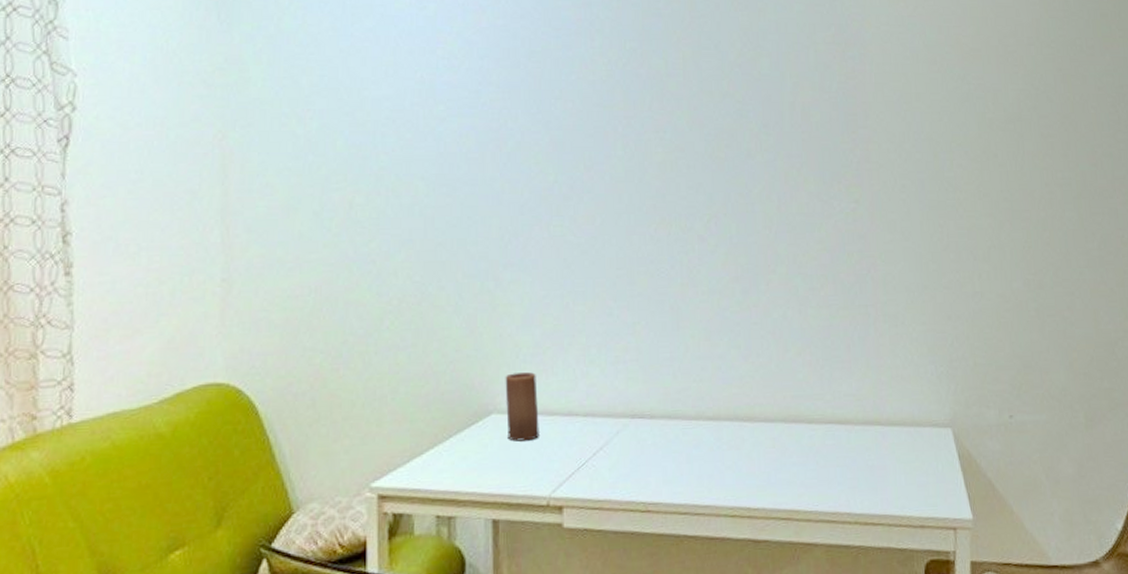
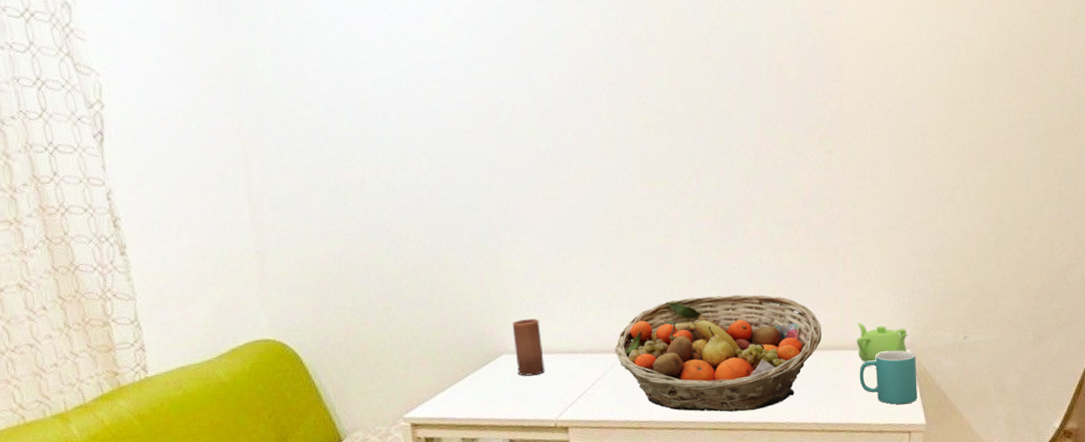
fruit basket: none [620,354,854,496] -> present [614,294,822,412]
teapot: none [891,394,949,446] -> present [856,323,908,366]
mug: none [895,428,962,494] -> present [859,350,918,405]

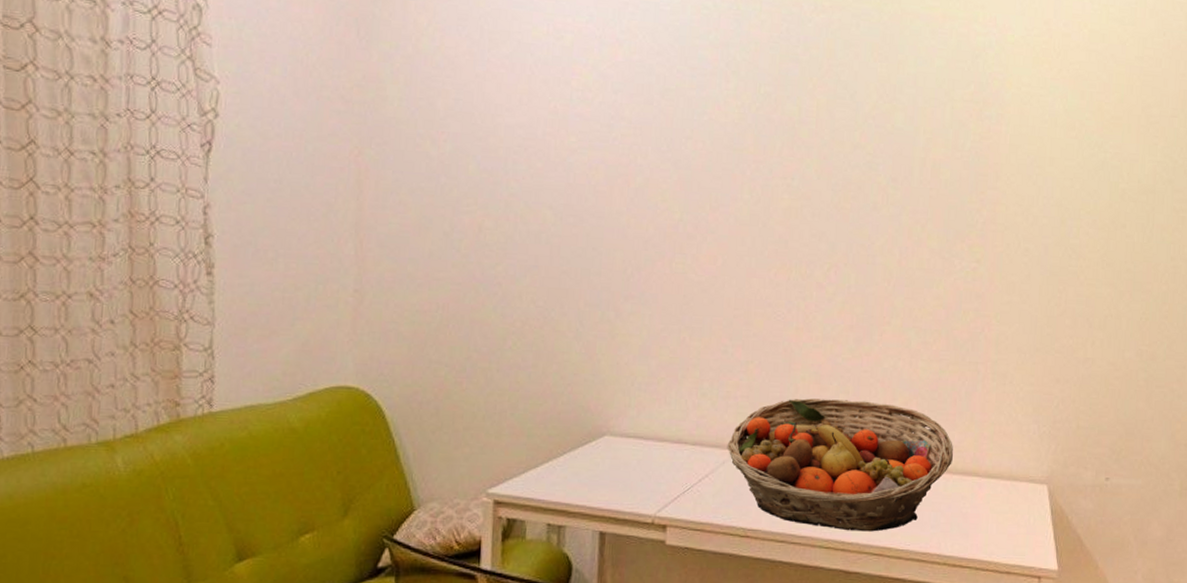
candle: present [512,318,545,376] -> none [618,399,650,463]
teapot: present [856,323,908,366] -> none [989,448,1046,498]
mug: present [859,350,918,405] -> none [989,483,1053,545]

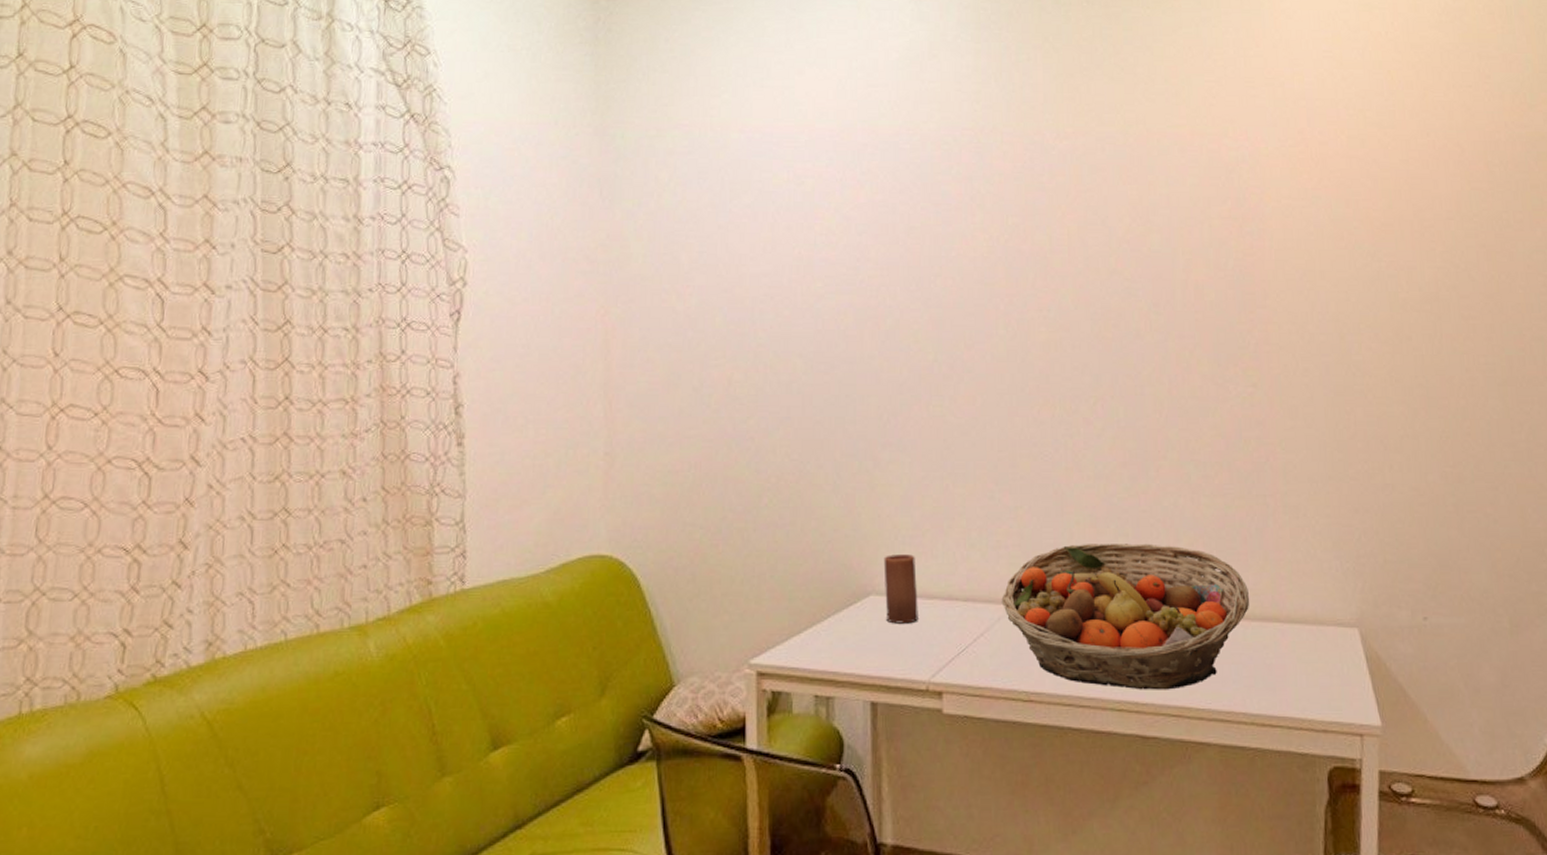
candle: none [618,399,650,463] -> present [883,554,918,624]

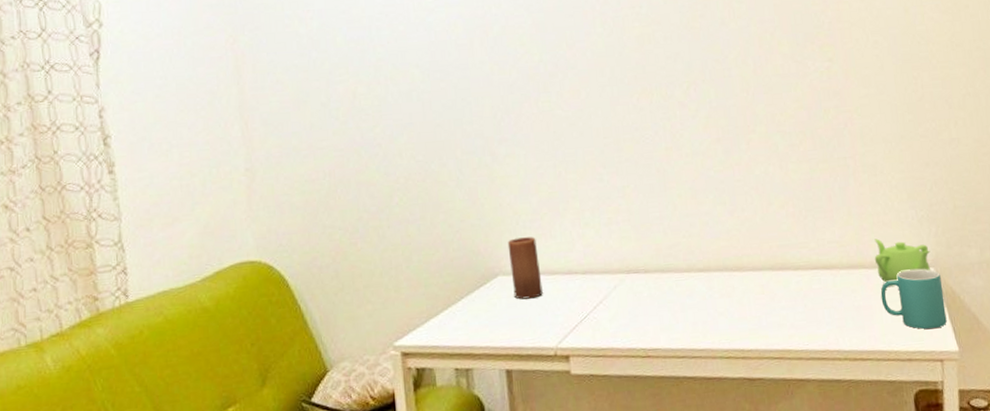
fruit basket: present [1001,544,1250,690] -> none [616,209,838,339]
teapot: none [1291,589,1355,645] -> present [874,238,931,286]
mug: none [1296,628,1370,698] -> present [880,268,947,329]

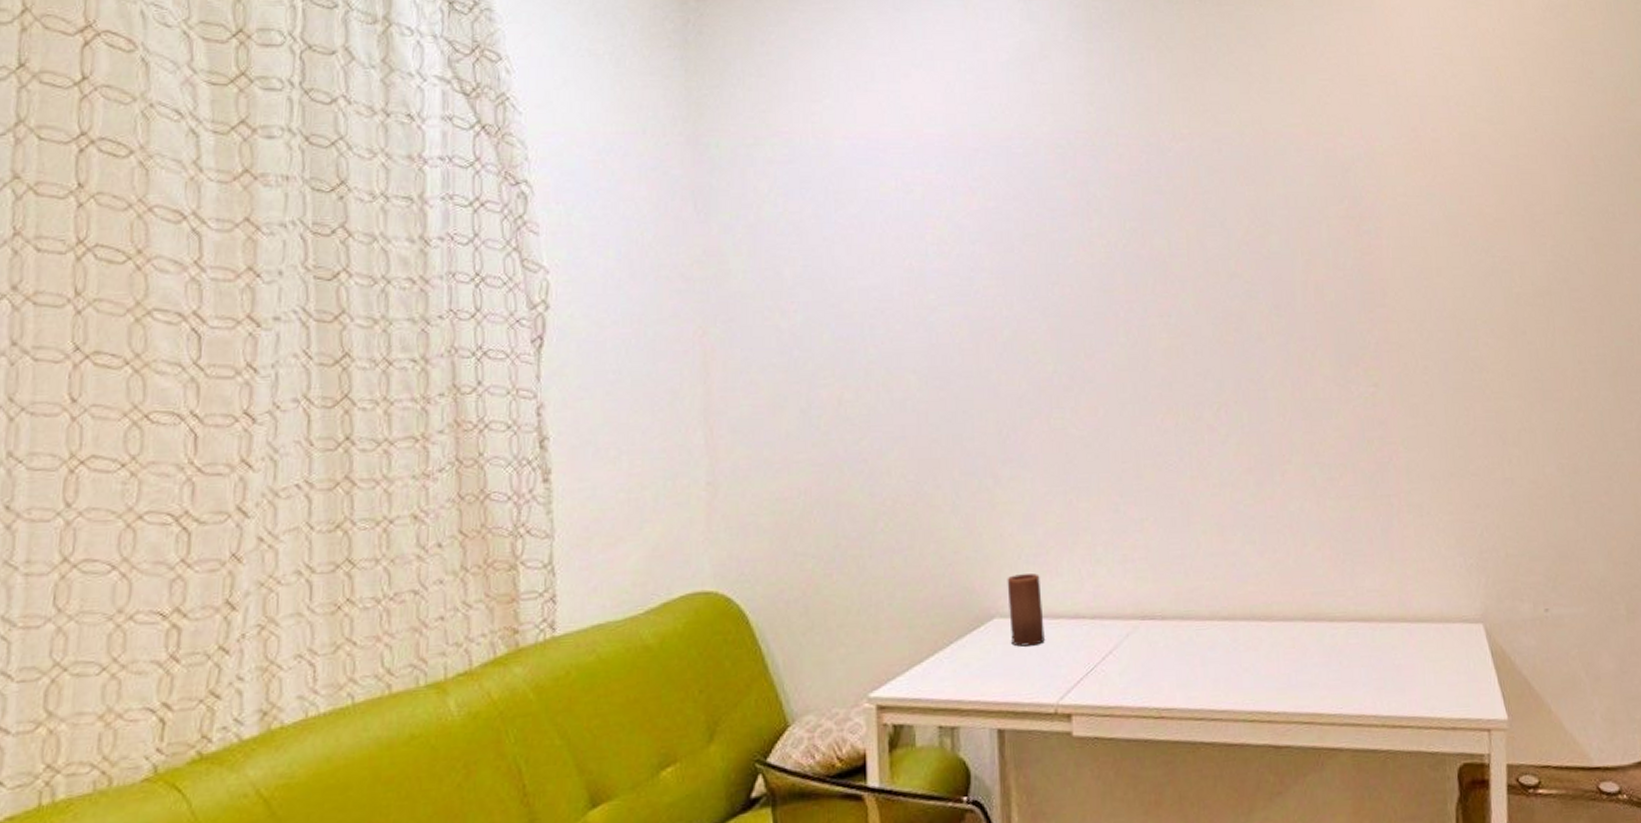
teapot: present [874,238,931,286] -> none [1418,588,1479,643]
mug: present [880,268,947,329] -> none [1423,624,1496,694]

